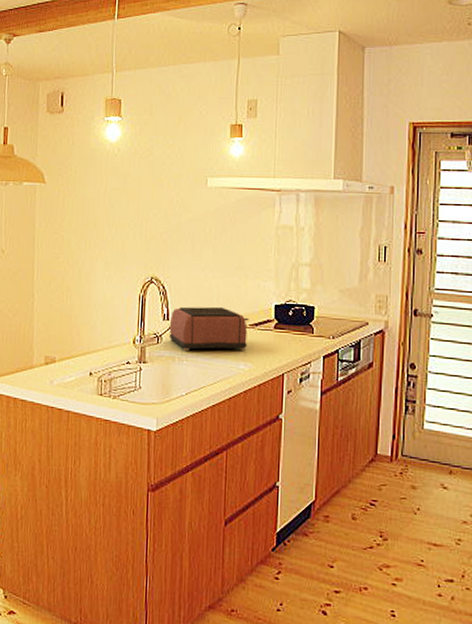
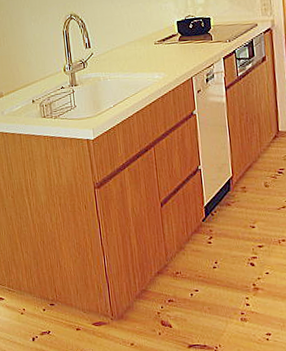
toaster: present [169,306,249,352] -> none [91,29,158,72]

